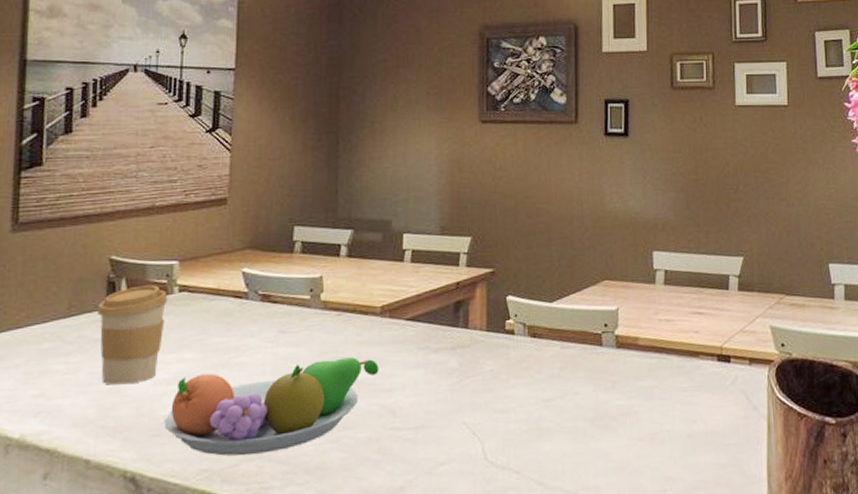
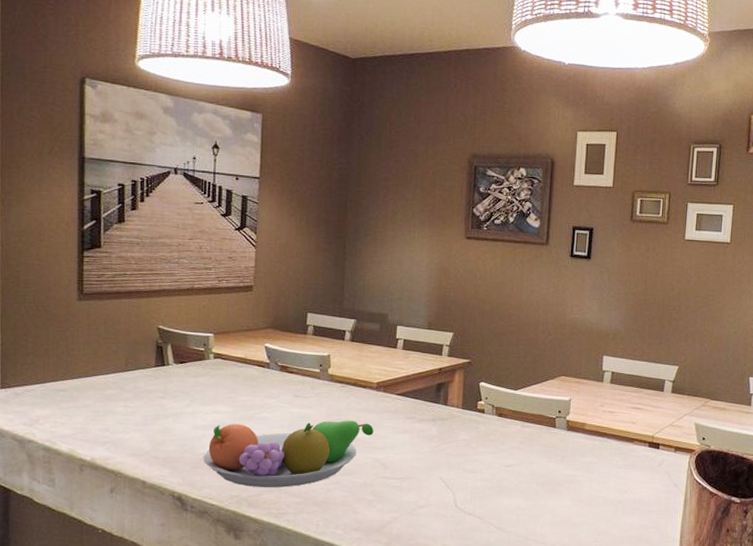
coffee cup: present [96,285,168,385] -> none [148,351,205,427]

